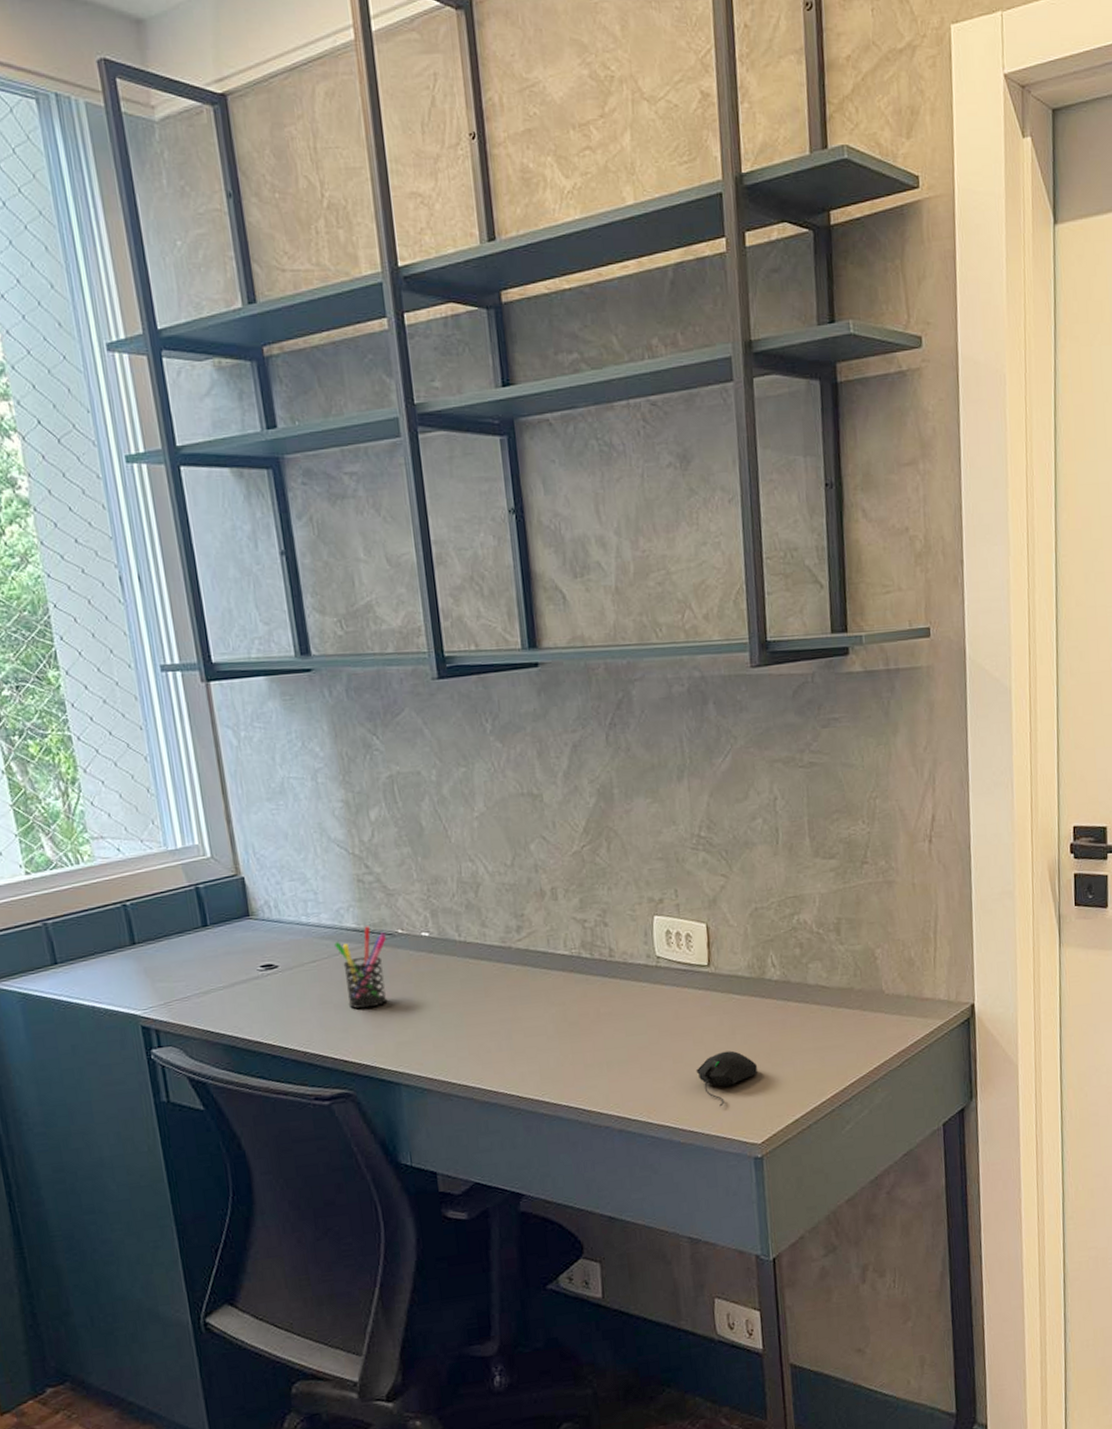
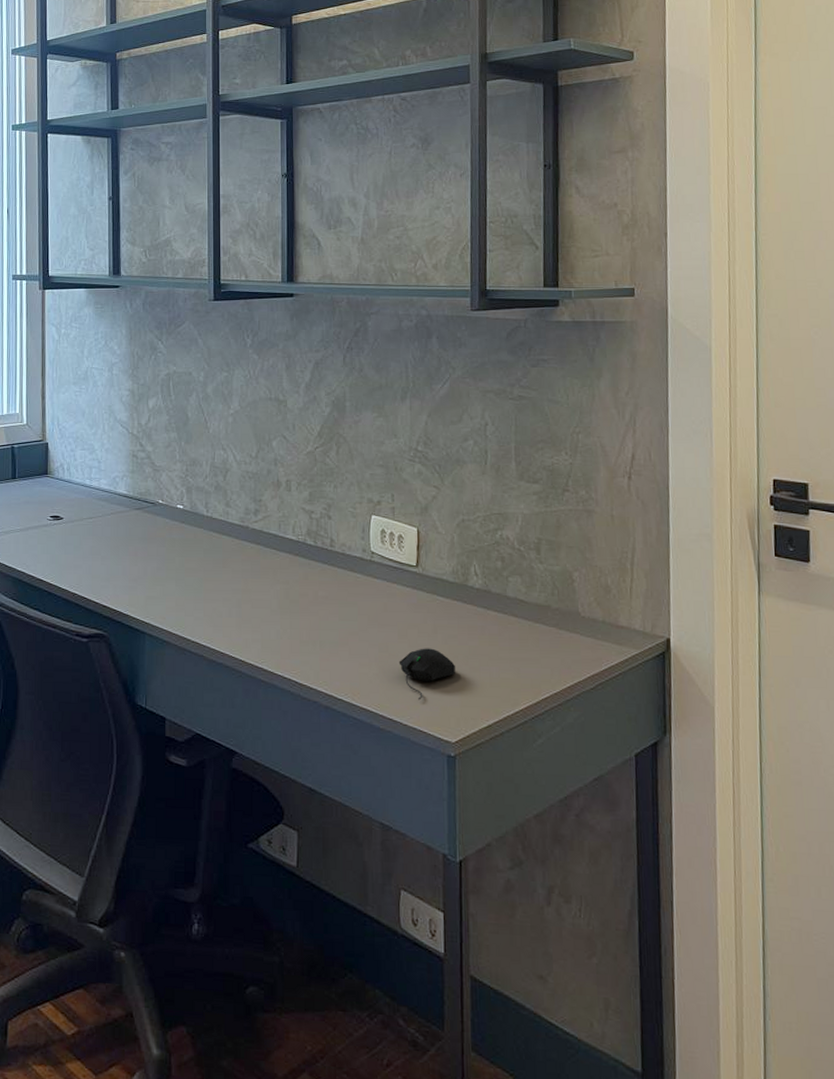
pen holder: present [335,926,387,1009] -> none [108,494,150,564]

